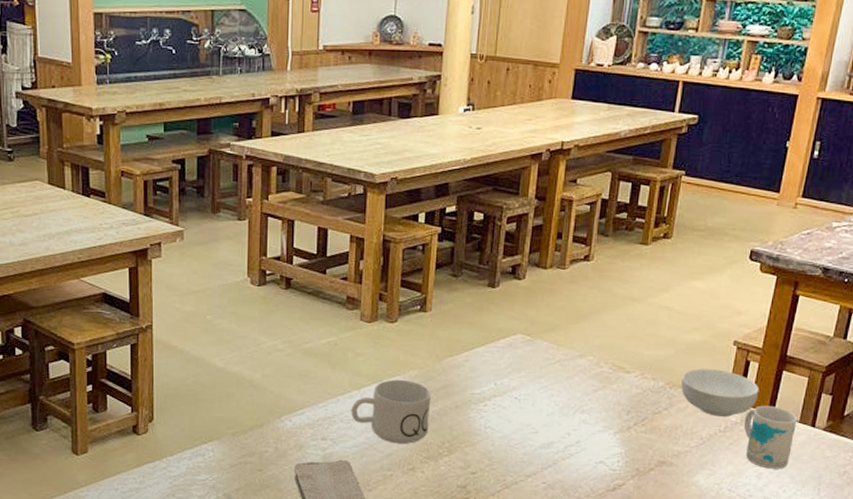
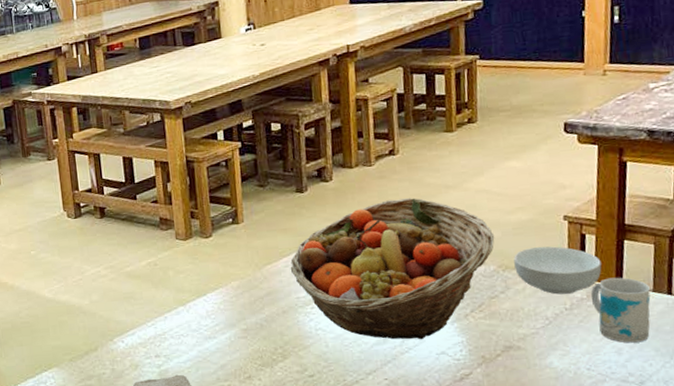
mug: present [351,379,431,444] -> none [179,291,259,354]
fruit basket: none [470,306,669,448] -> present [290,198,495,340]

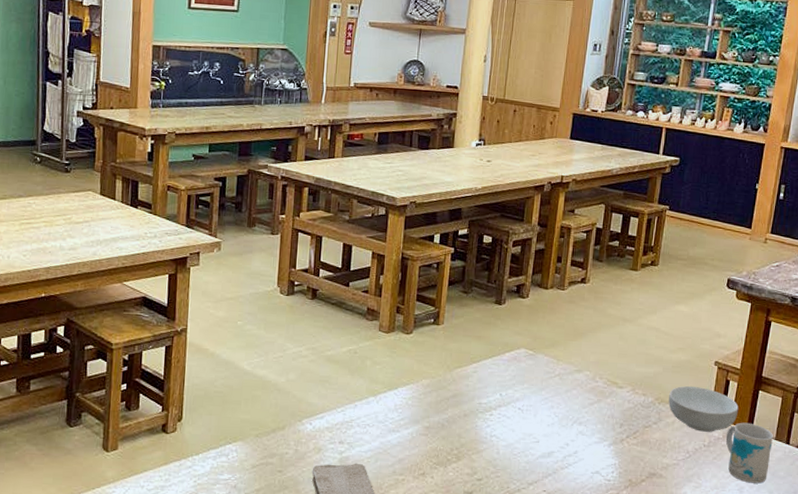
fruit basket: present [290,198,495,340] -> none [477,324,657,458]

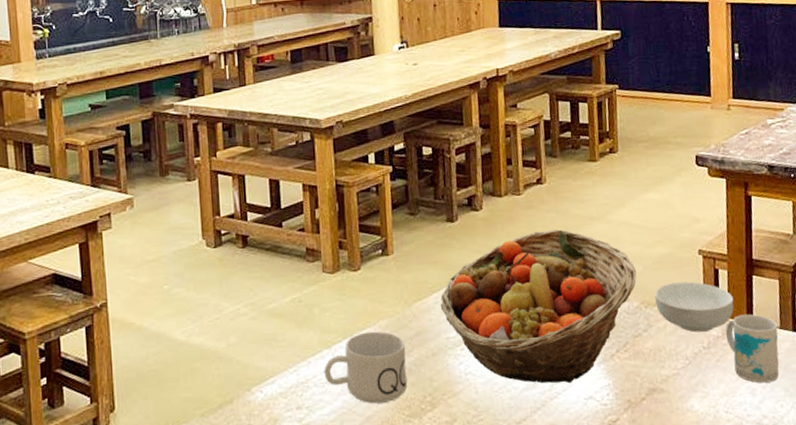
mug: none [367,387,442,450] -> present [324,331,408,404]
fruit basket: none [477,324,657,458] -> present [440,229,637,384]

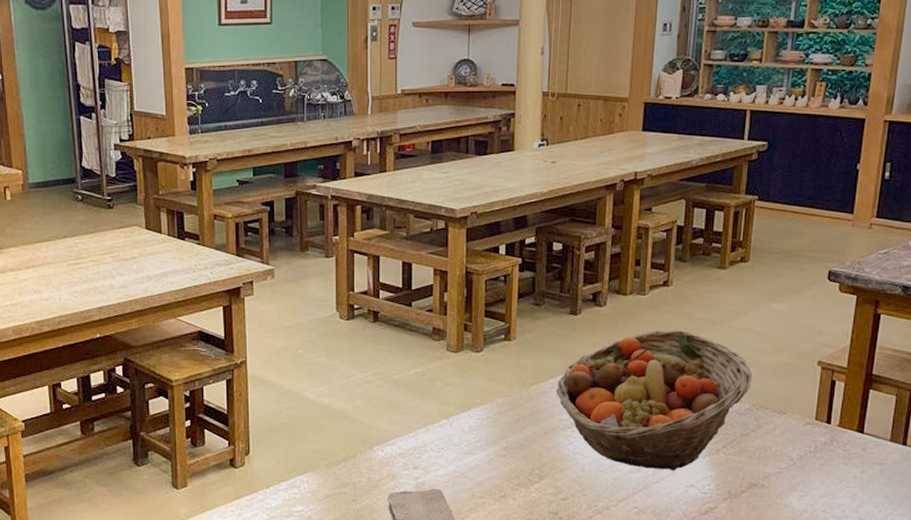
mug: present [324,331,408,404] -> none [441,407,519,471]
cereal bowl: present [654,281,734,332] -> none [768,390,847,437]
mug: present [725,314,780,383] -> none [833,425,887,489]

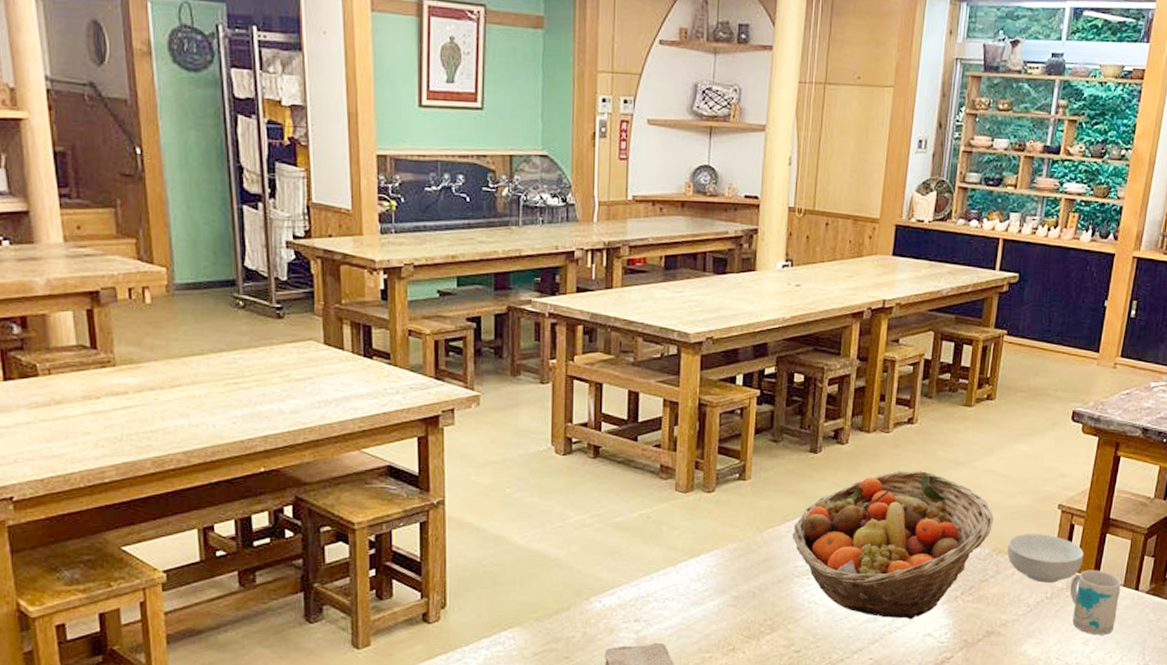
cereal bowl: none [768,390,847,437] -> present [1007,534,1084,583]
mug: none [833,425,887,489] -> present [1070,569,1121,635]

